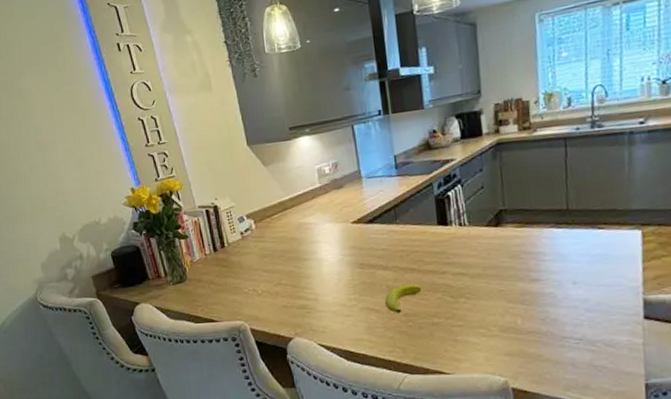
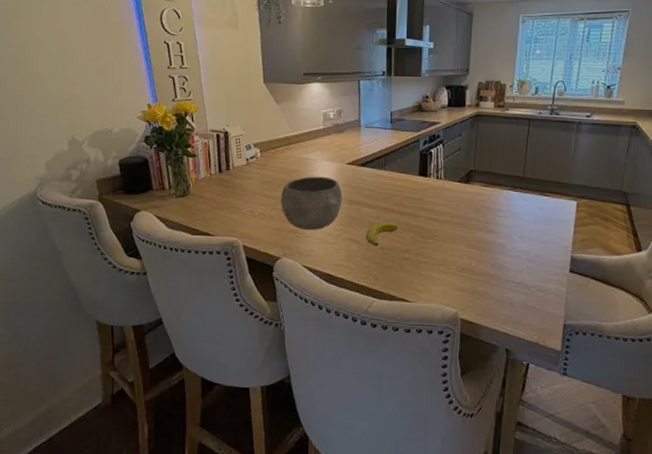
bowl: none [283,240,353,304] -> present [281,176,343,231]

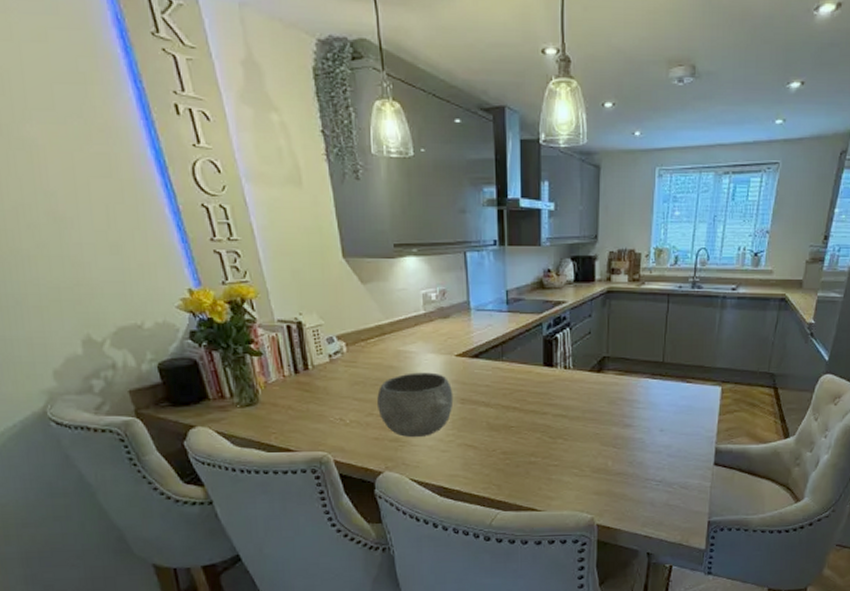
banana: present [366,222,398,247] -> none [484,422,521,452]

